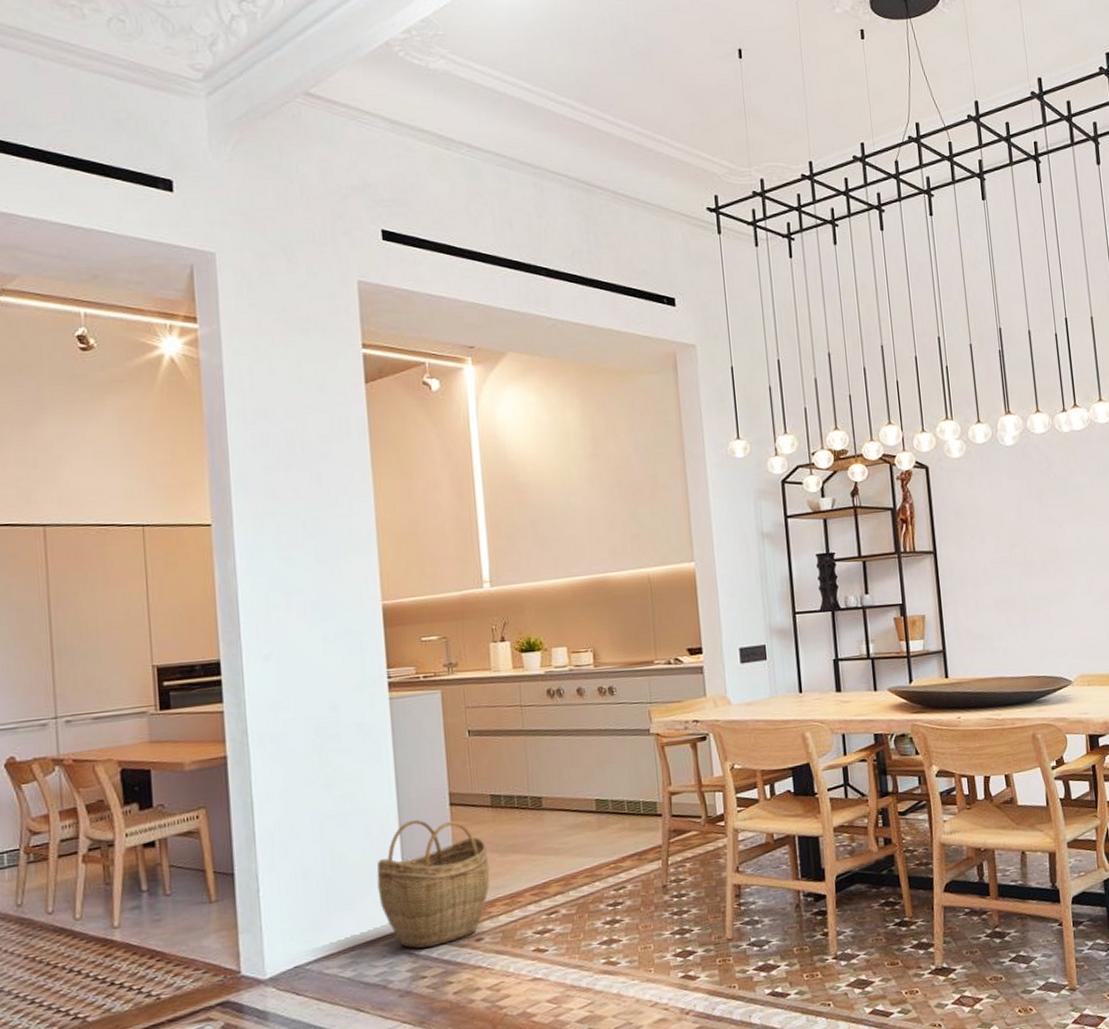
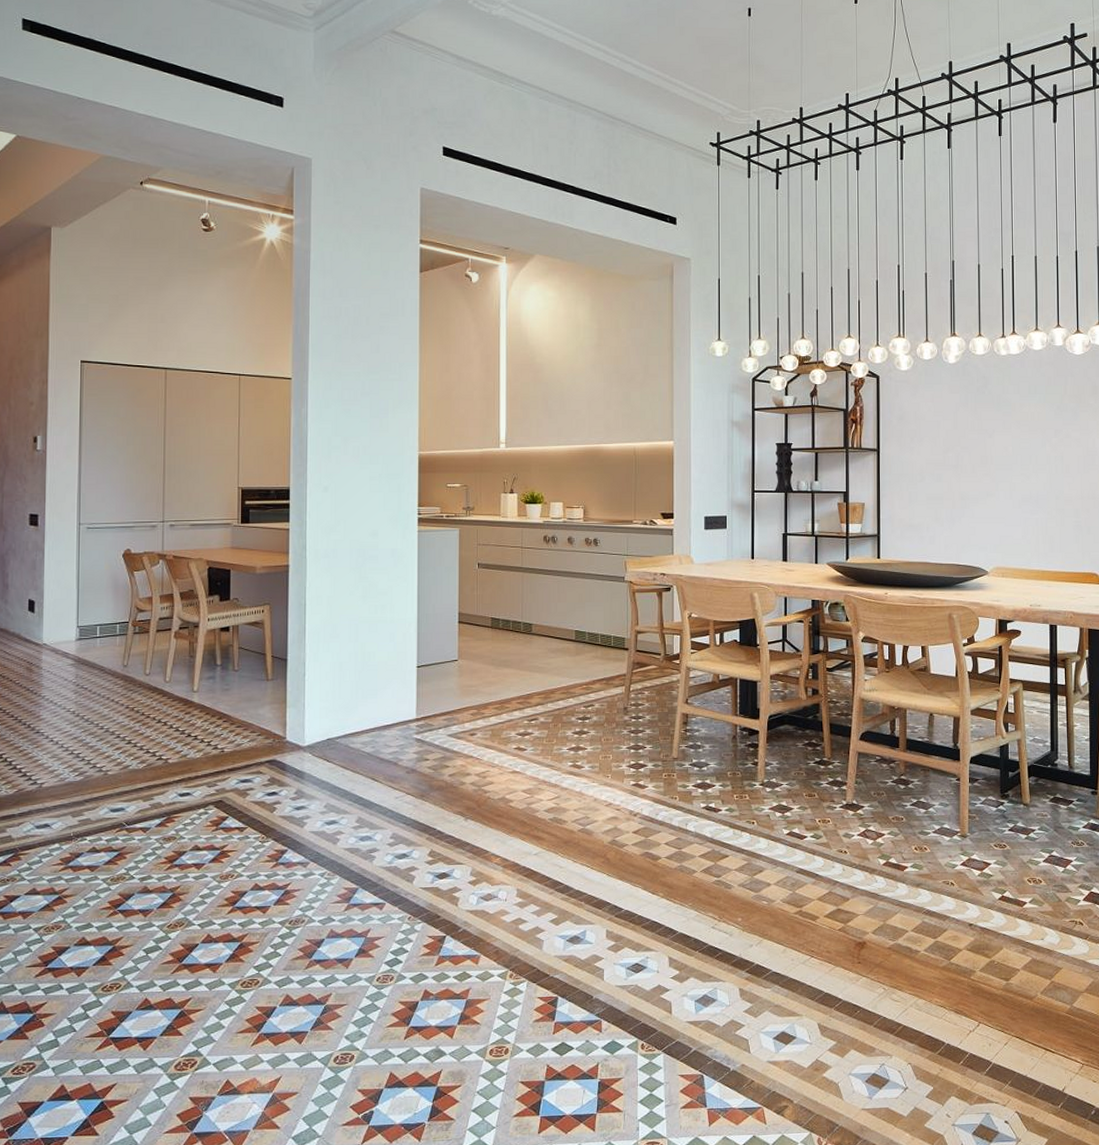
woven basket: present [376,819,490,949] -> none [397,631,486,737]

